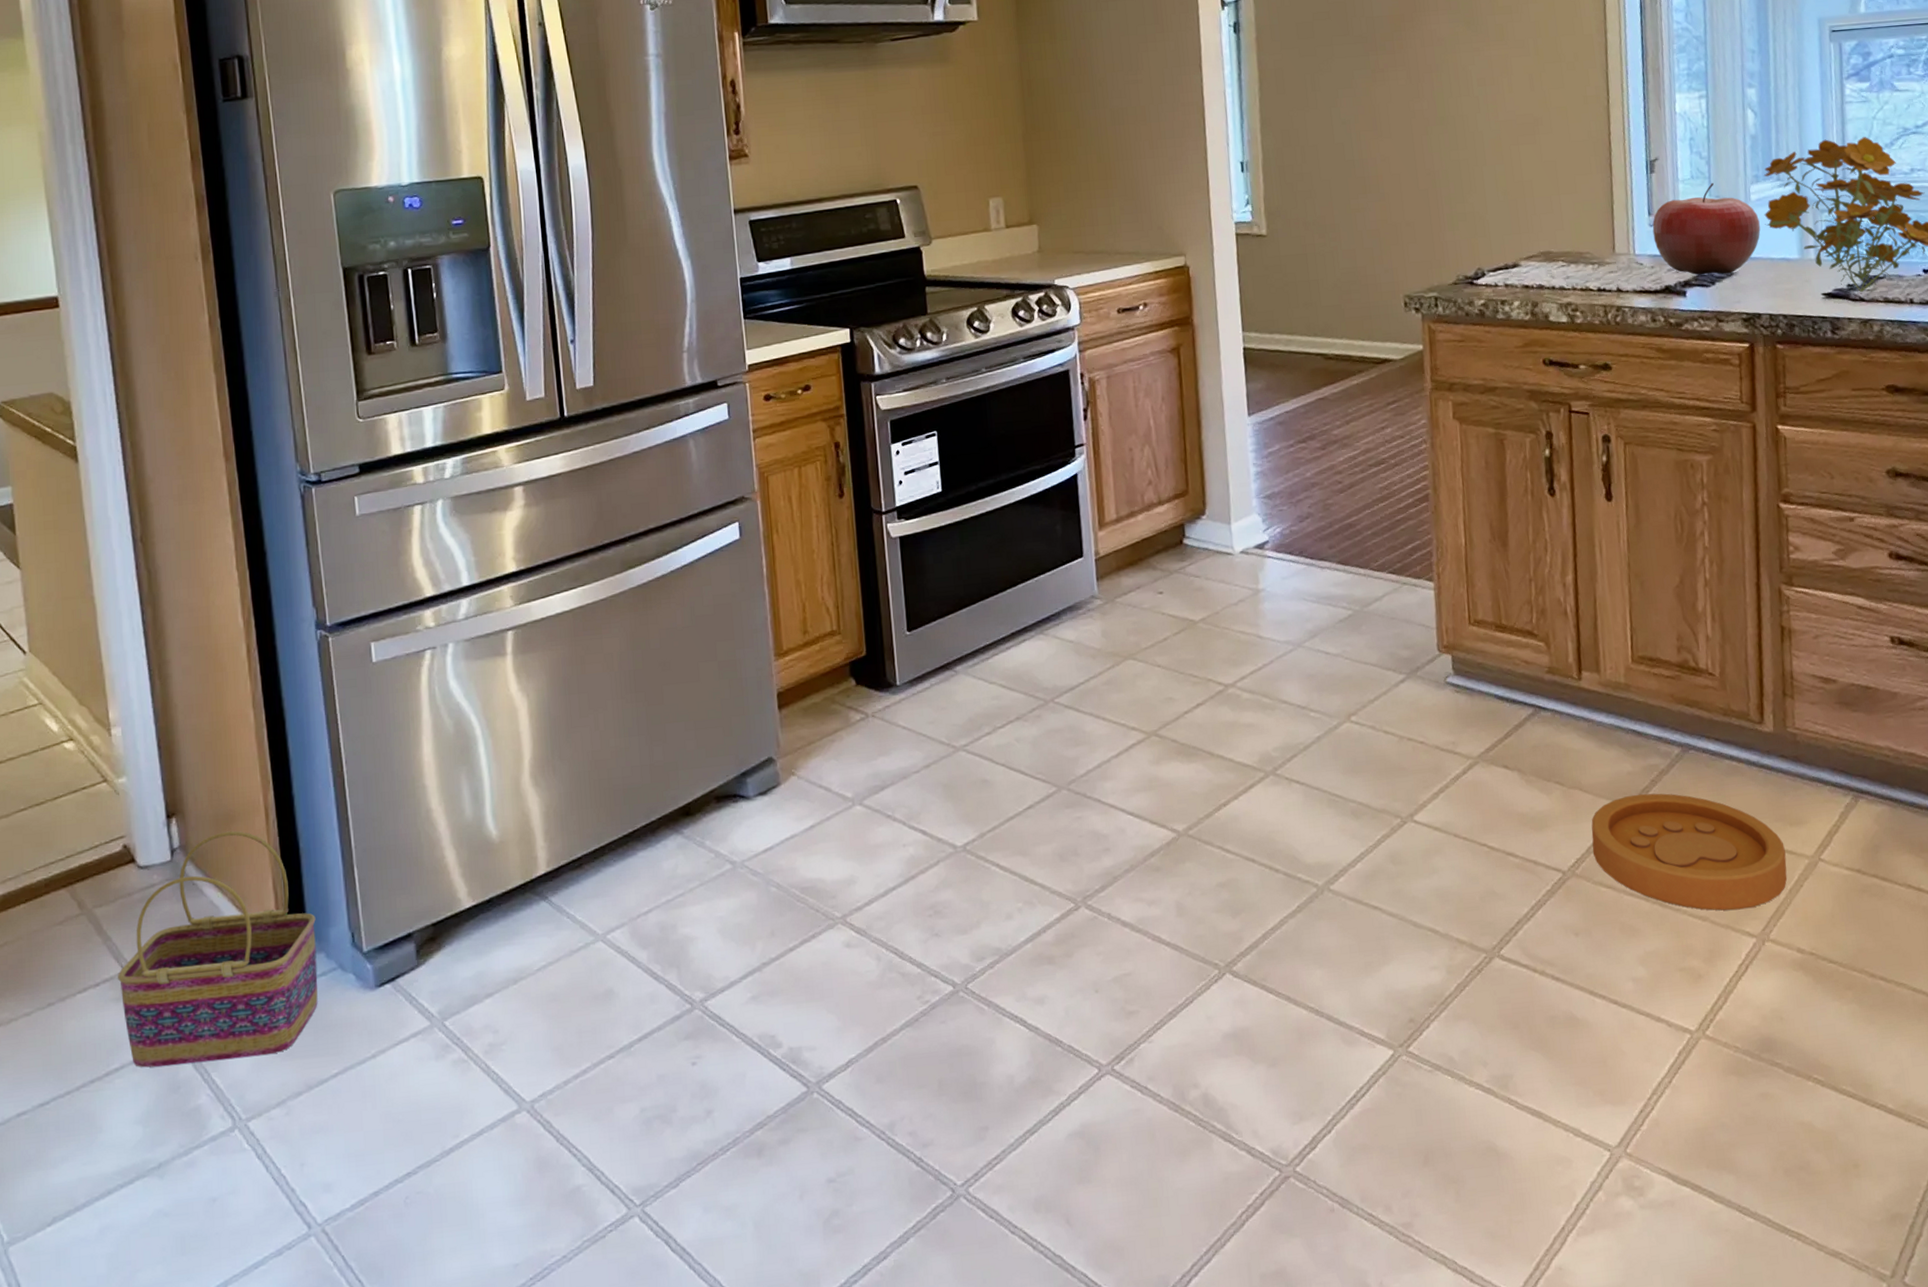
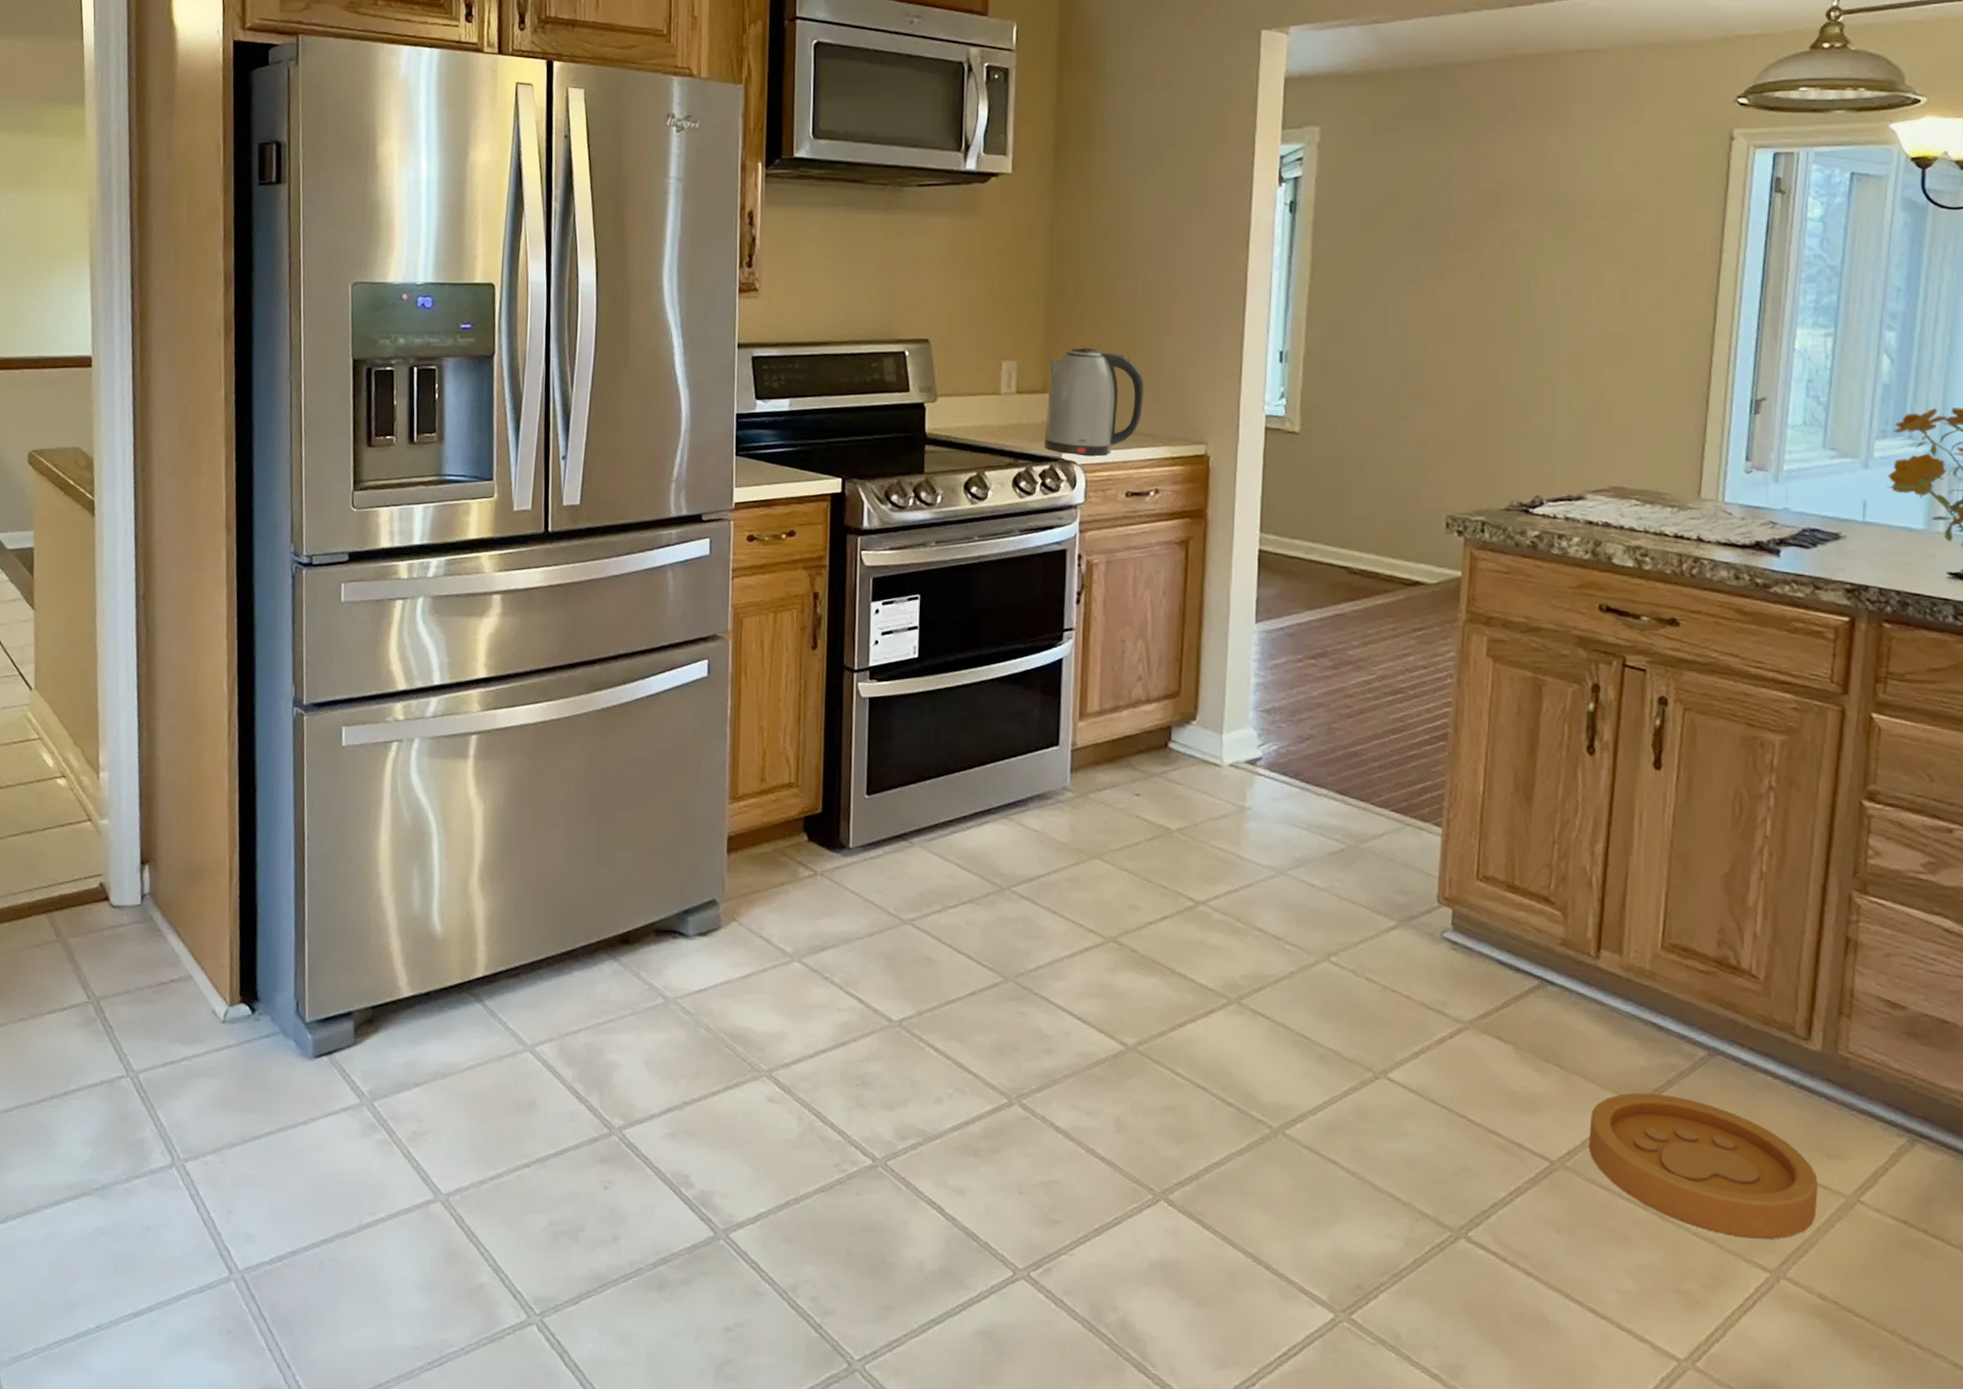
basket: present [117,830,318,1068] -> none [82,885,265,1103]
kettle: none [1032,177,1124,280] -> present [1044,347,1144,456]
fruit: present [1652,183,1761,275] -> none [1749,433,1881,537]

